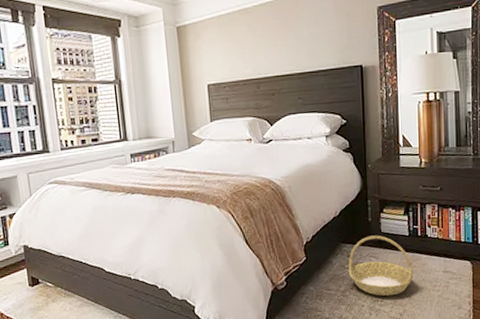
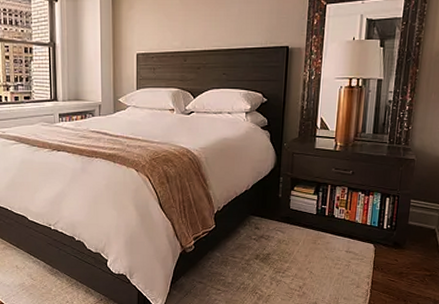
basket: present [348,235,413,297] -> none [255,211,317,269]

